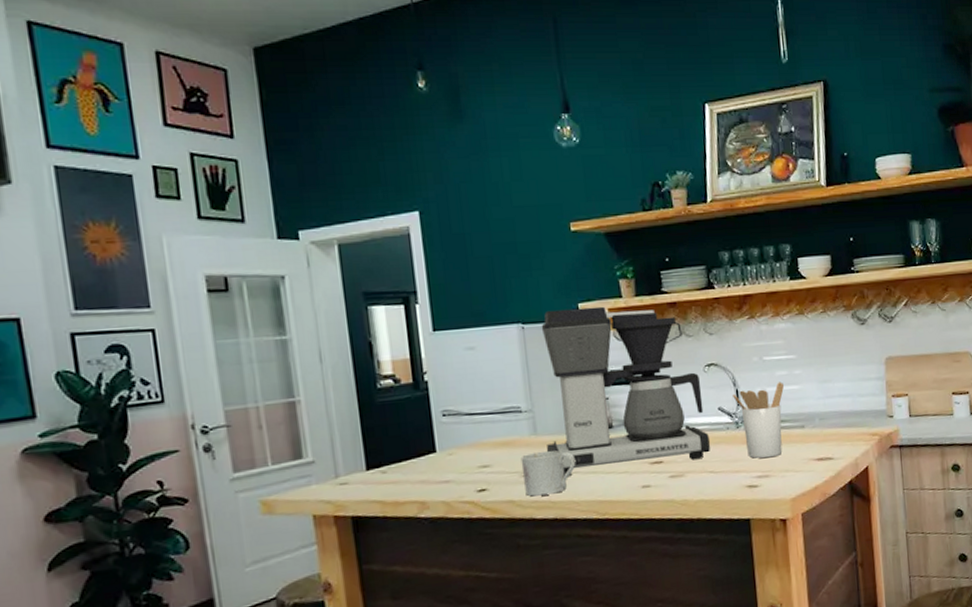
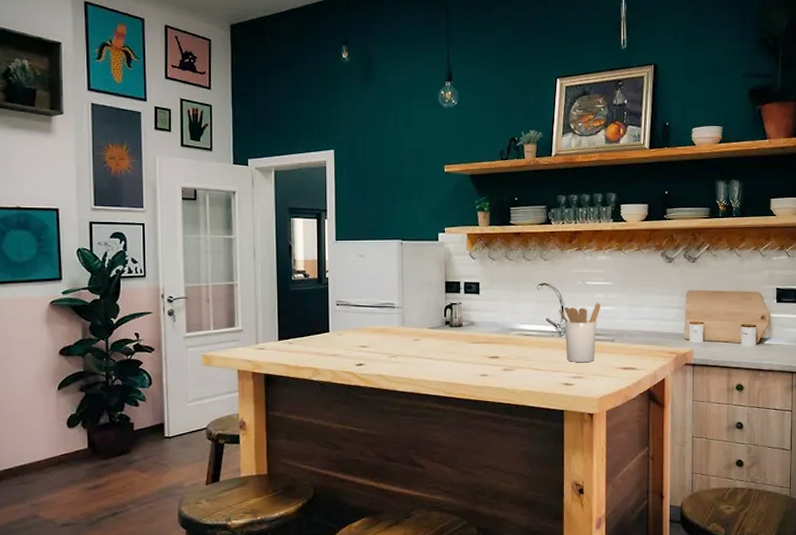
mug: present [520,450,576,497] -> none [391,340,432,374]
coffee maker: present [541,306,710,476] -> none [411,231,537,360]

